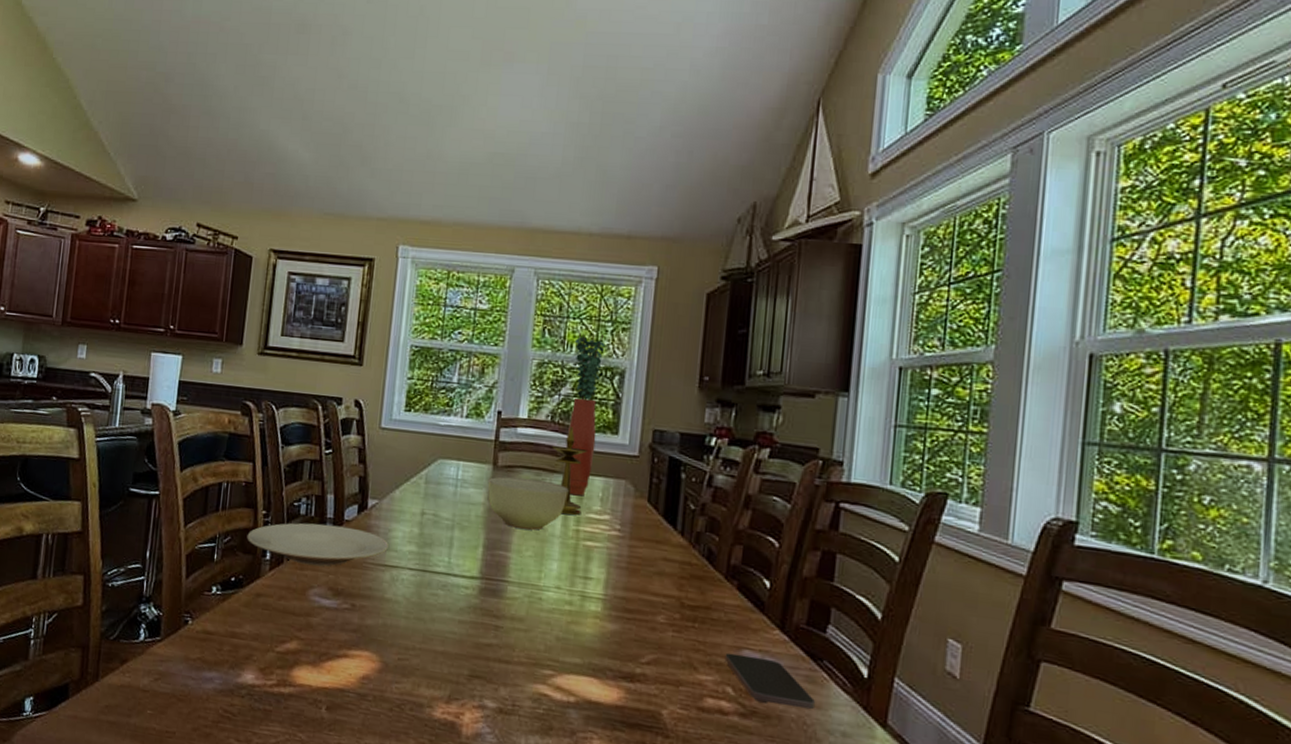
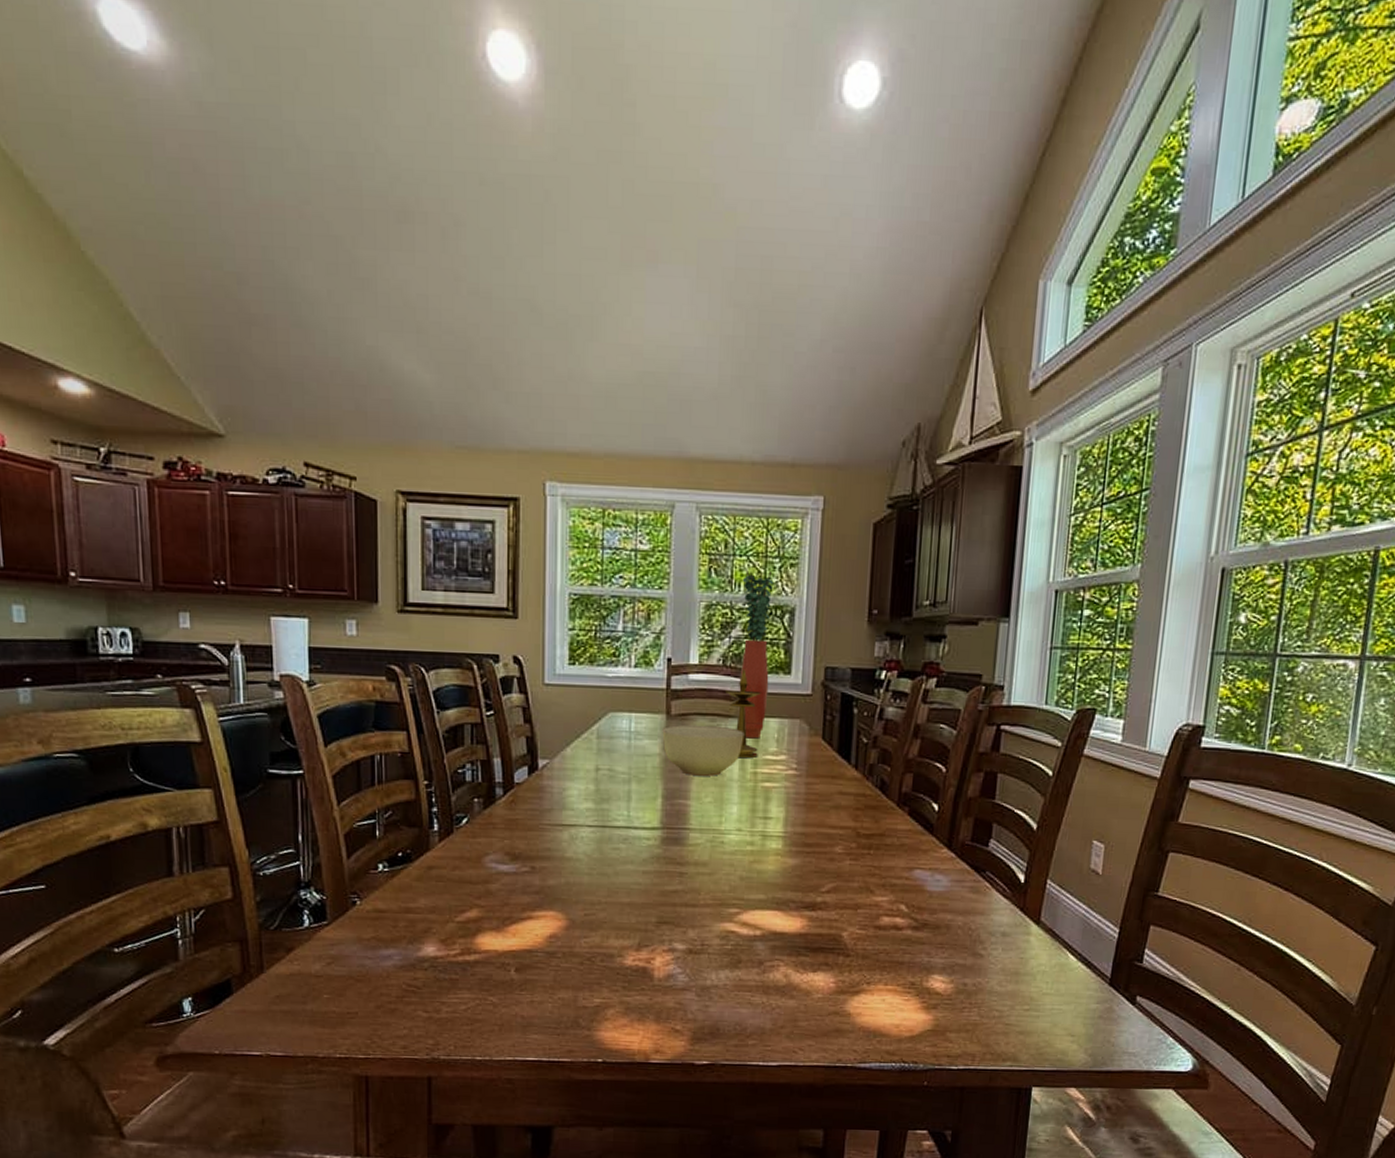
plate: present [246,522,390,567] -> none [410,789,565,833]
smartphone: present [724,652,816,710] -> none [898,874,980,917]

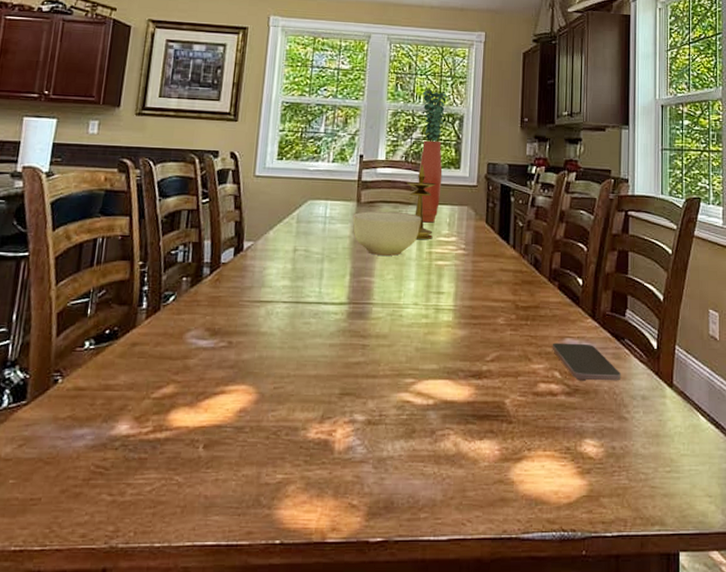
smartphone: none [898,874,980,917] -> present [552,342,622,381]

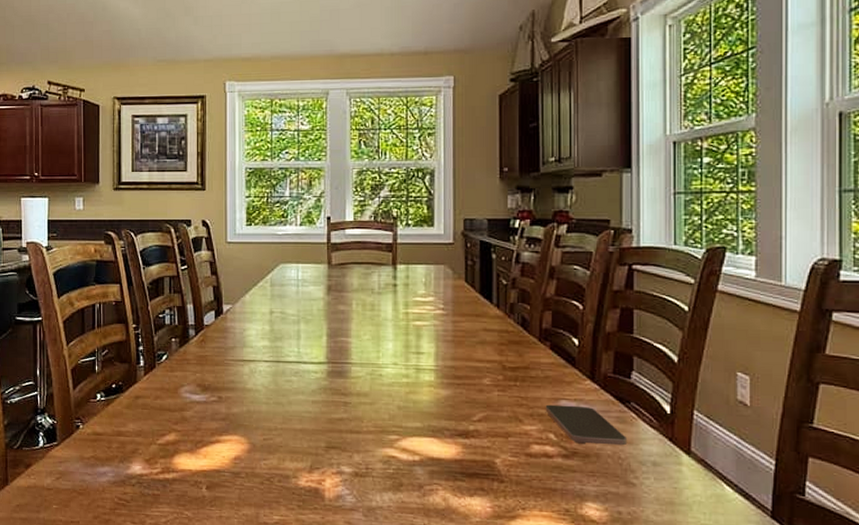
bowl: present [352,211,422,256] -> none [325,272,396,317]
candlestick: present [407,164,436,240] -> none [378,223,409,301]
vase: present [418,84,447,223] -> none [387,138,415,283]

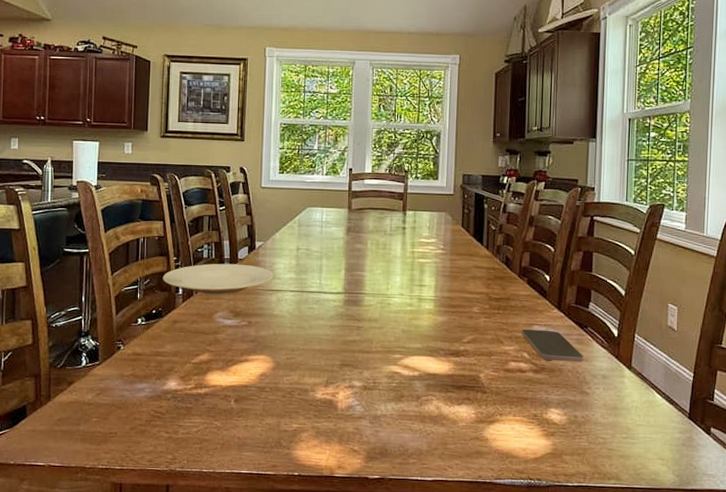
plate: none [122,330,246,367] -> present [162,263,274,296]

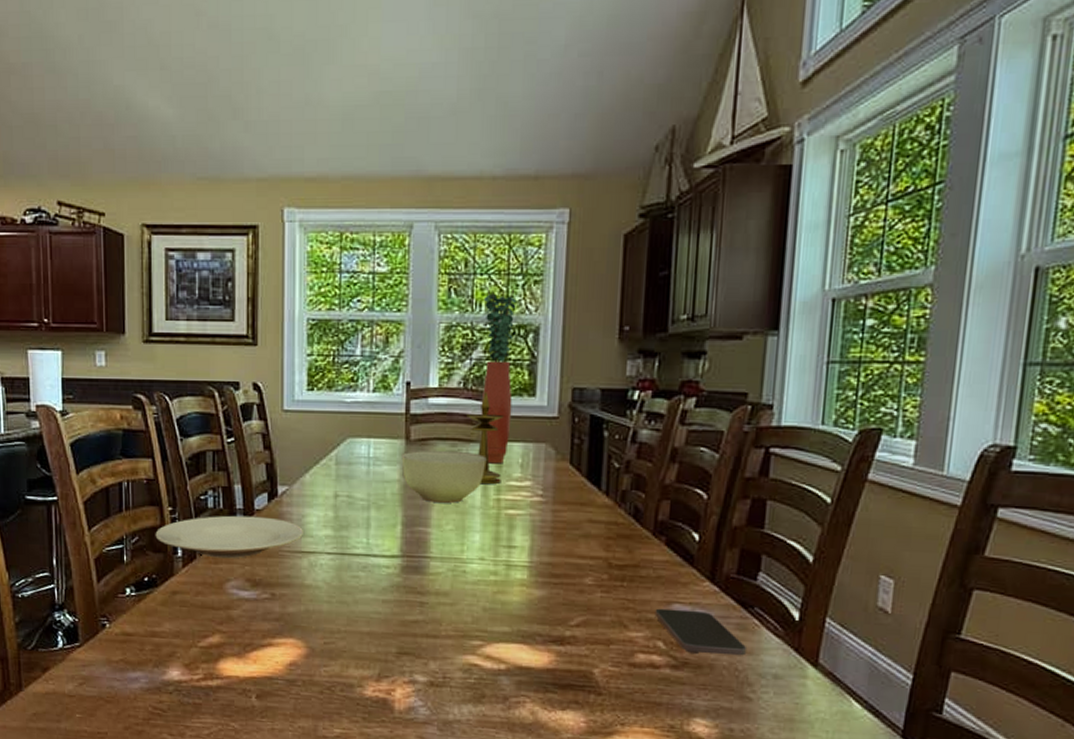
bowl: none [345,216,405,254] -> present [401,450,487,503]
candlestick: none [391,176,417,241] -> present [467,392,504,485]
vase: none [401,104,425,227] -> present [481,286,517,464]

